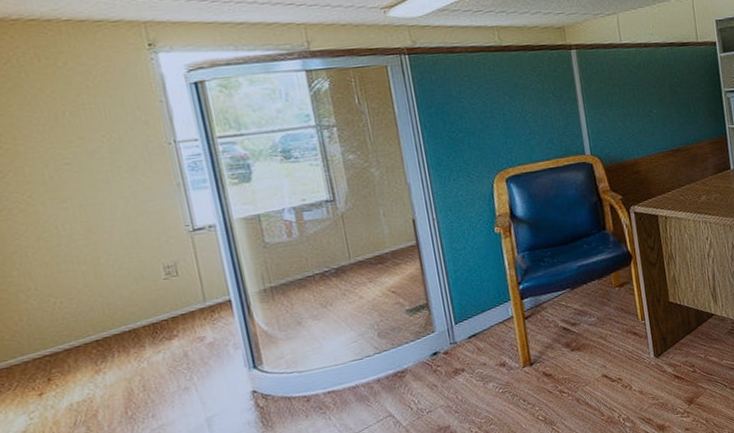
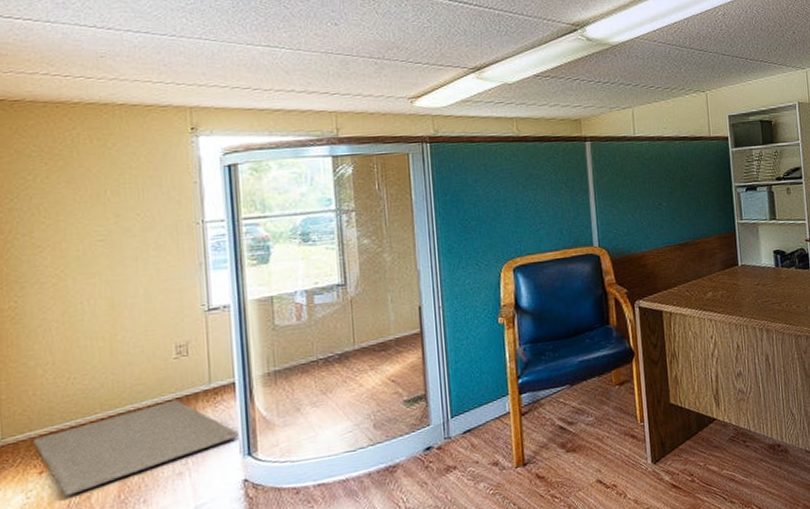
rug: none [26,318,242,416] -> present [32,399,239,497]

